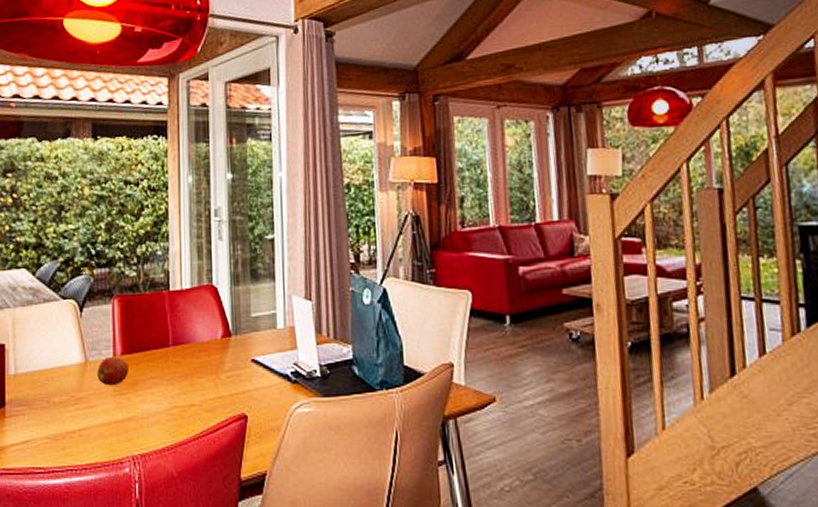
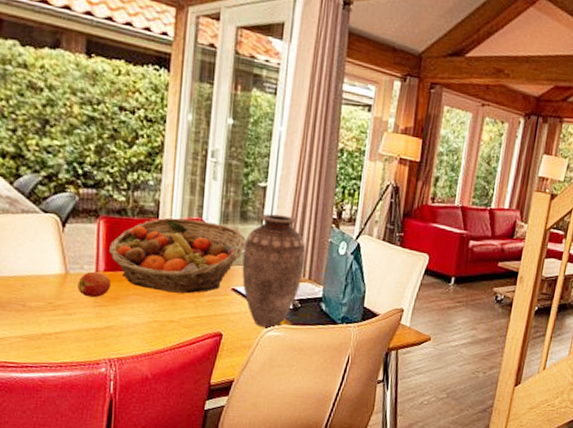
fruit basket: none [123,286,260,371] -> present [108,217,246,294]
vase: none [258,267,327,403] -> present [242,213,306,328]

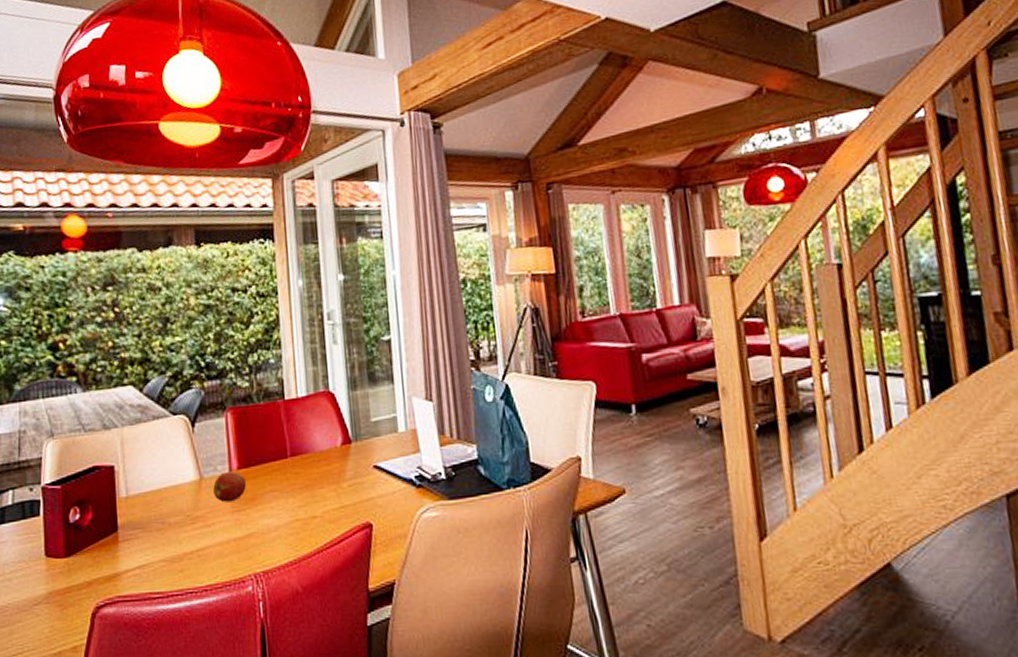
fruit basket: present [108,217,246,294] -> none [238,391,380,483]
vase: present [242,213,306,328] -> none [378,367,451,508]

